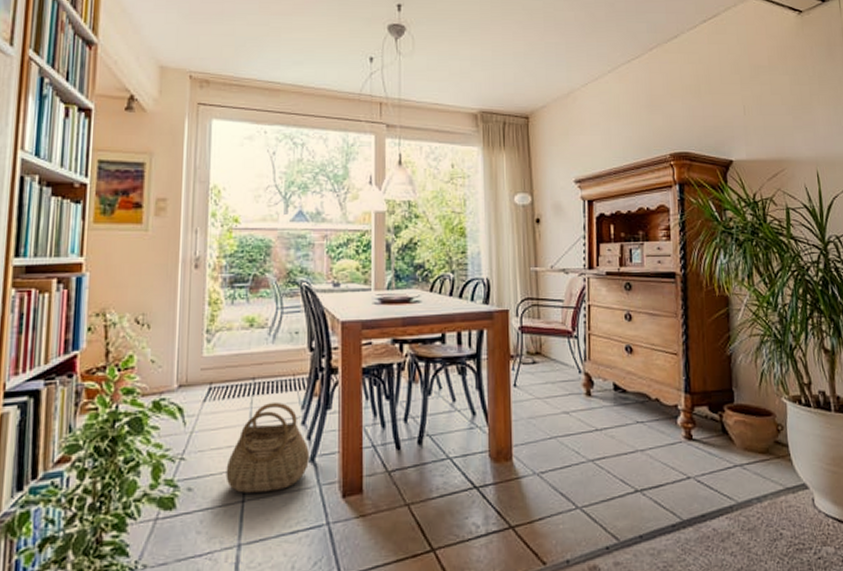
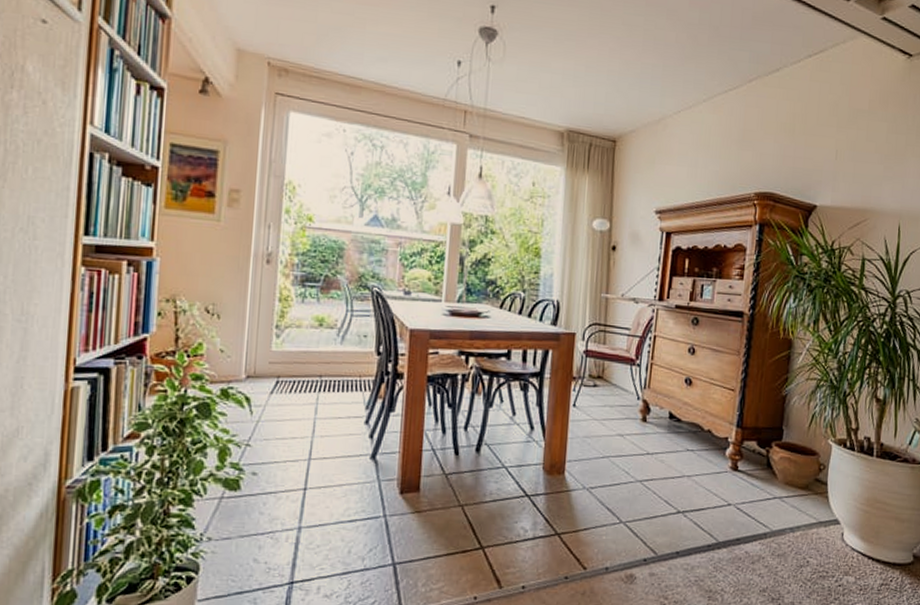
basket: present [226,401,310,493] -> none [289,400,372,483]

